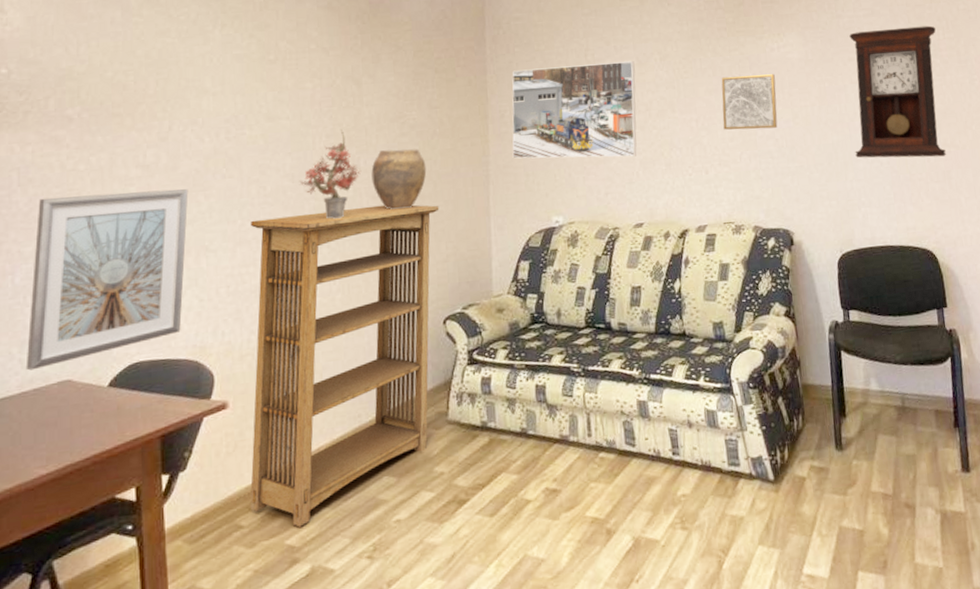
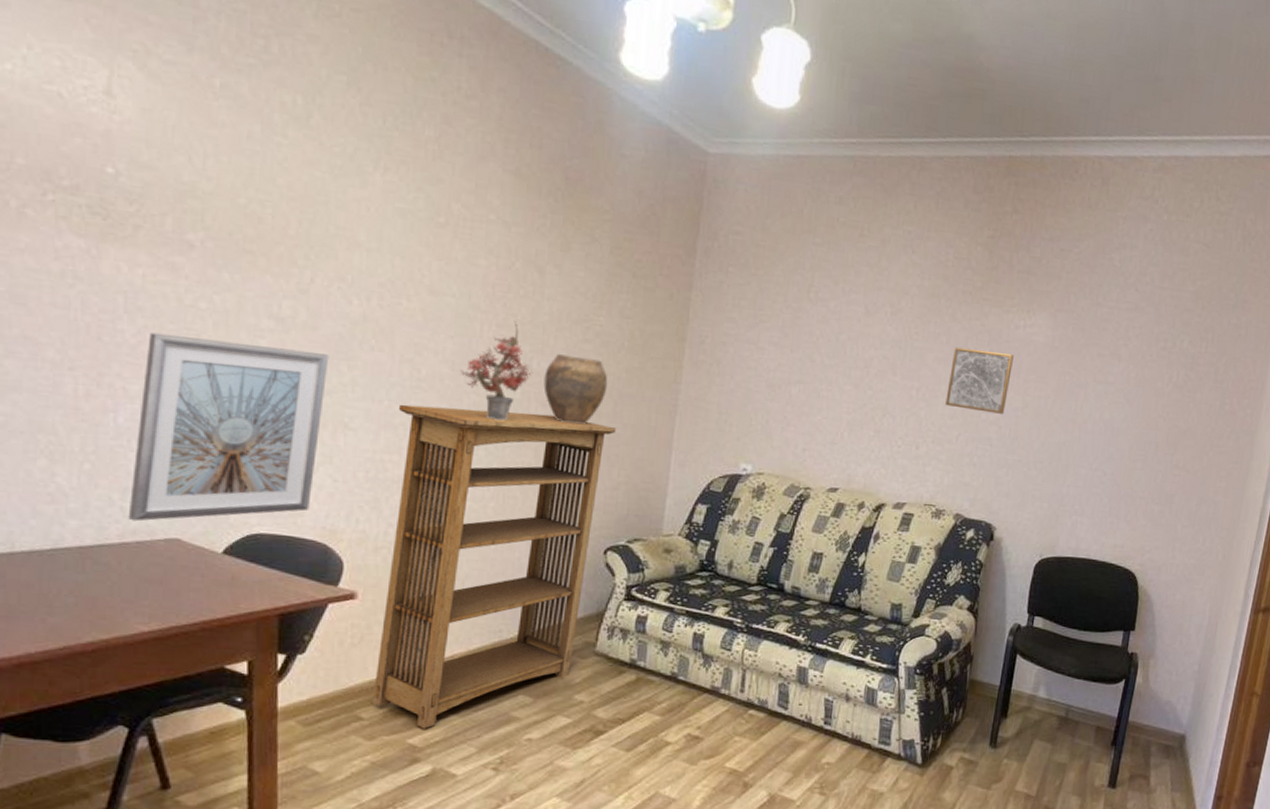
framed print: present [512,61,637,159] -> none [707,292,862,416]
pendulum clock: present [849,25,946,158] -> none [1079,326,1199,479]

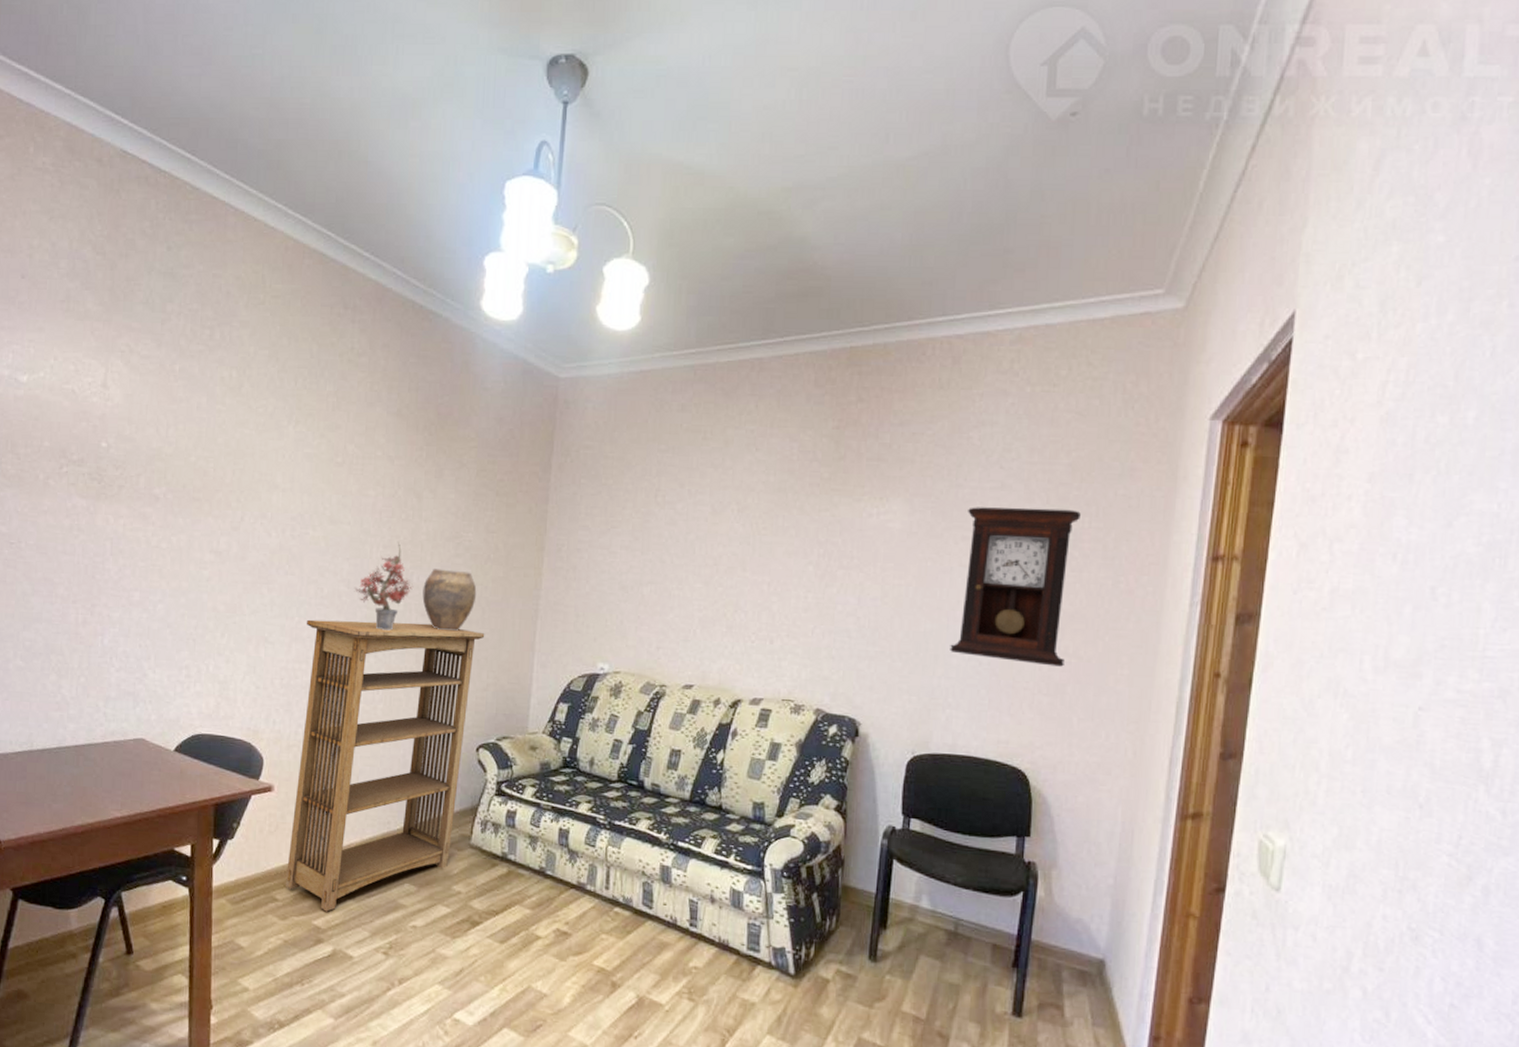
picture frame: present [128,332,329,522] -> none [109,569,254,725]
wall art: present [945,347,1014,414] -> none [798,539,868,605]
pendulum clock: none [1079,326,1199,479] -> present [950,507,1081,667]

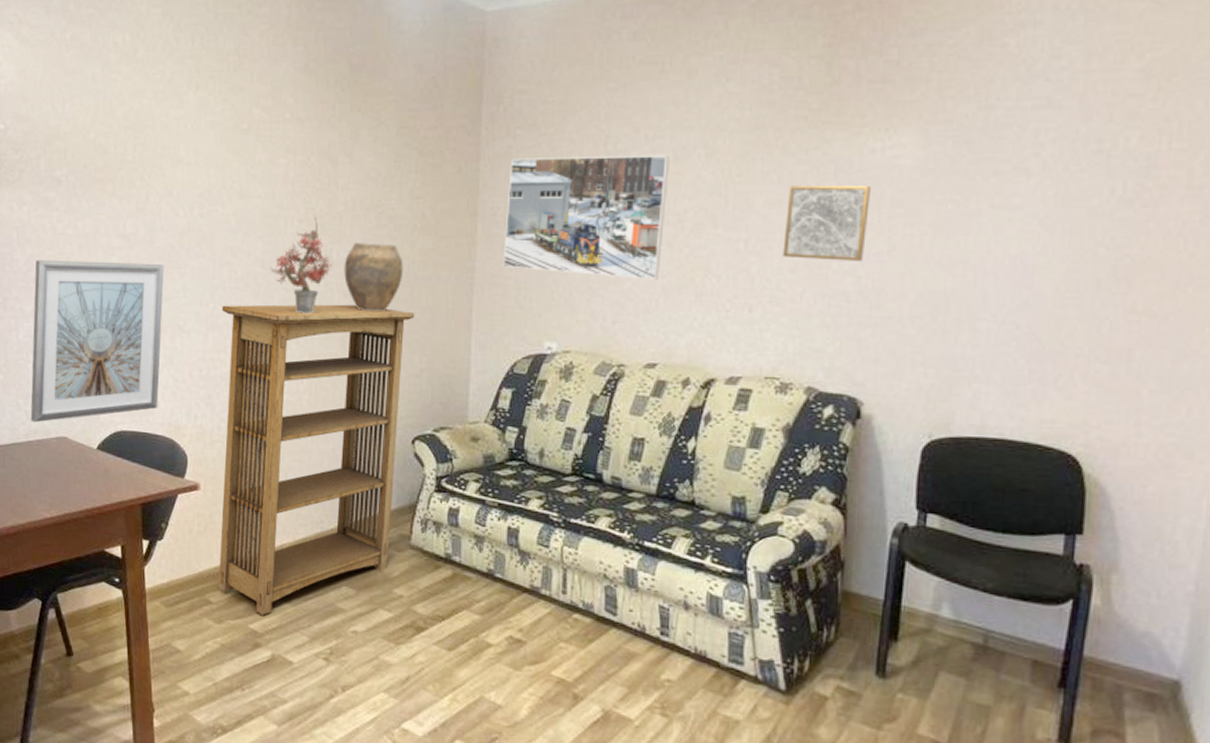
picture frame: none [109,569,254,725] -> present [30,259,164,423]
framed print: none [564,503,708,613] -> present [503,156,670,280]
wall art: none [798,539,868,605] -> present [783,185,871,261]
pendulum clock: present [950,507,1081,667] -> none [977,128,1157,327]

